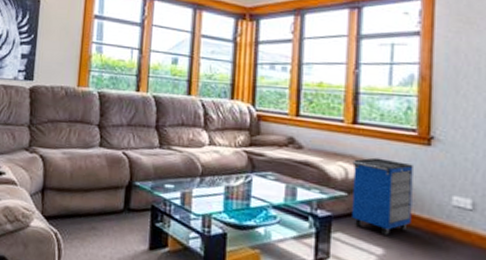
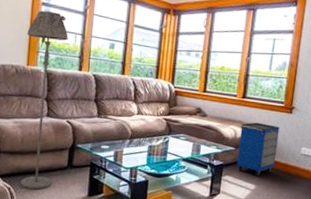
floor lamp: none [68,24,124,238] -> present [20,10,68,190]

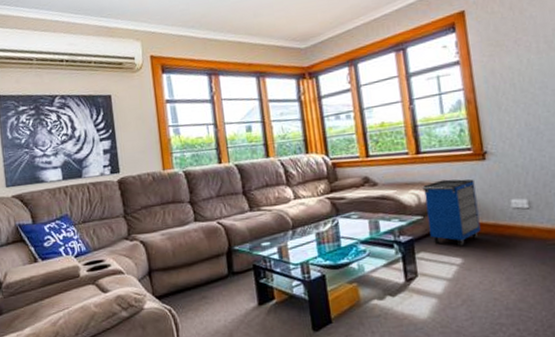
floor lamp: present [20,10,68,190] -> none [157,106,215,308]

